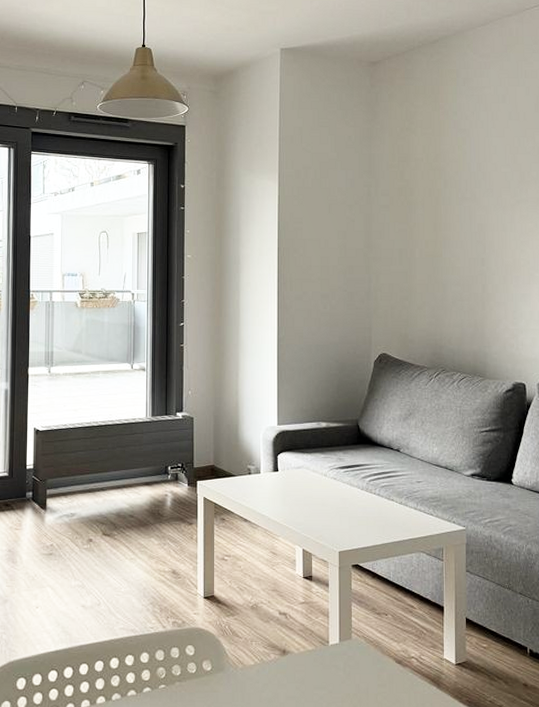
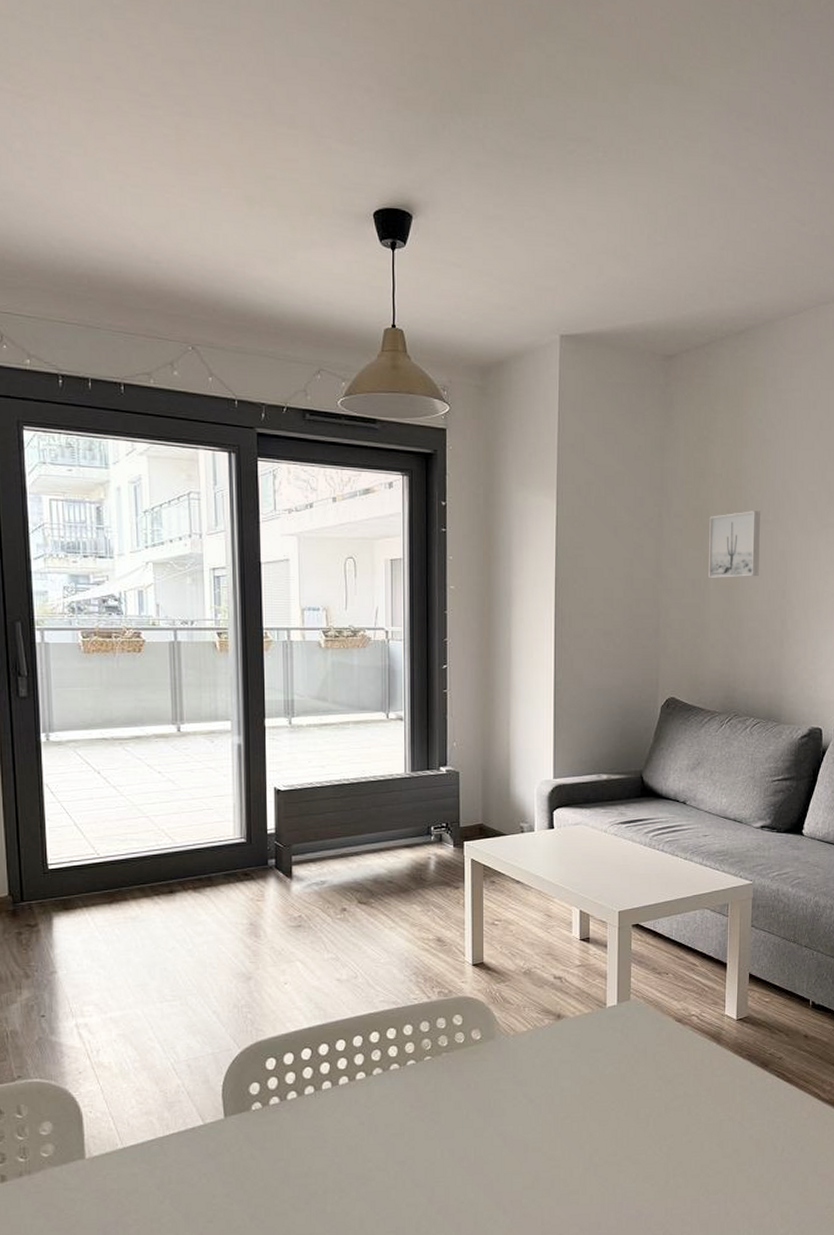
wall art: none [413,189,460,249] -> present [709,511,760,579]

